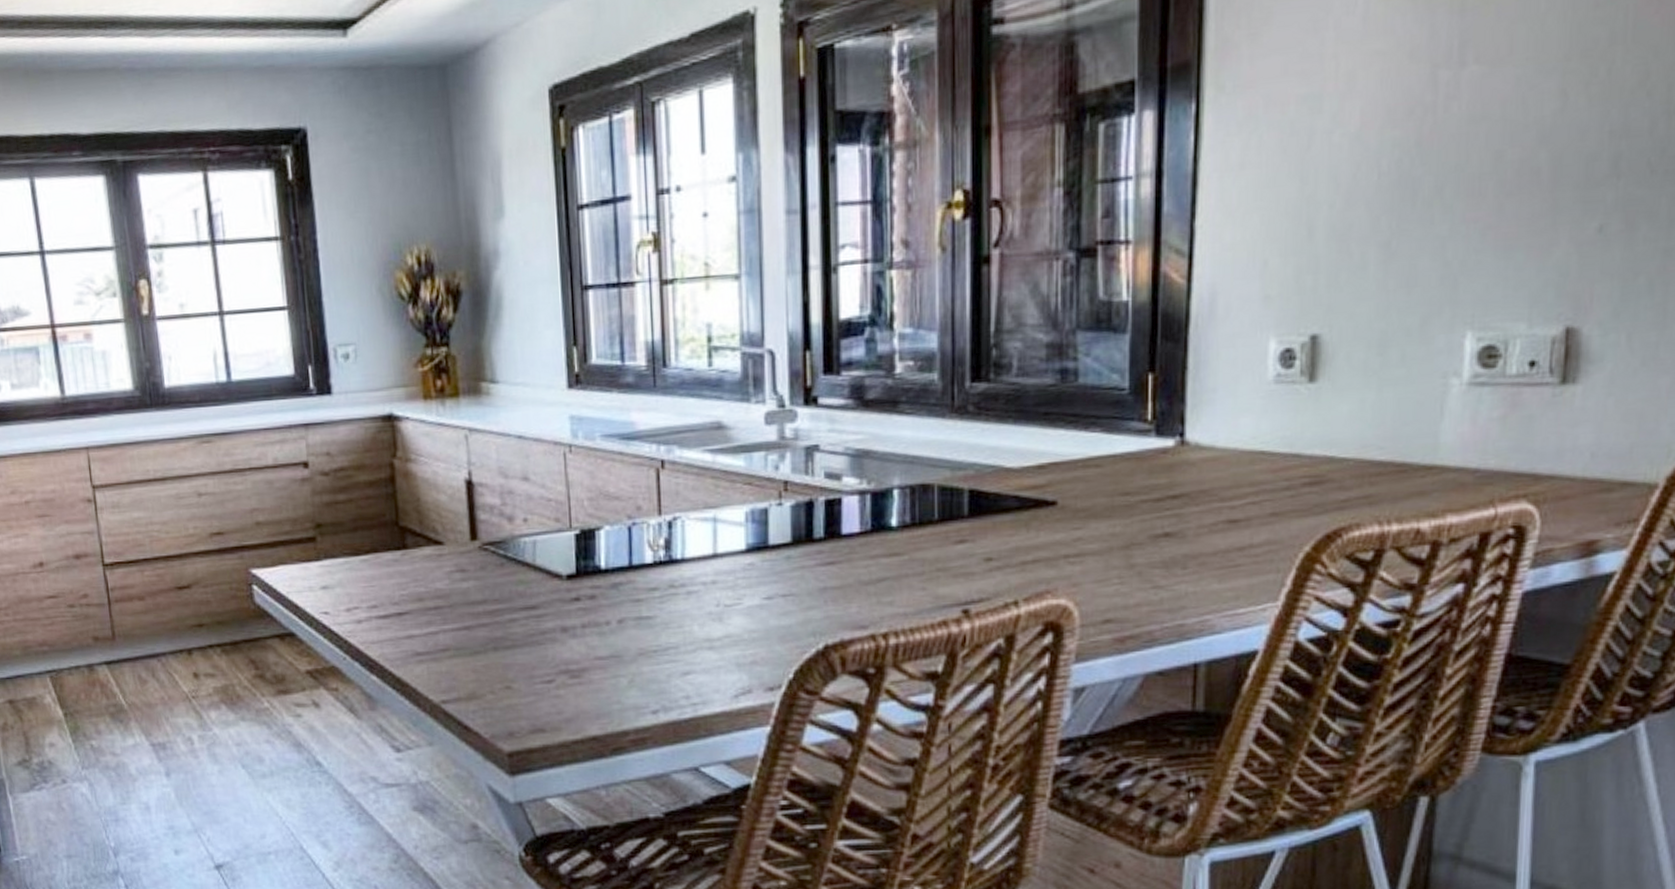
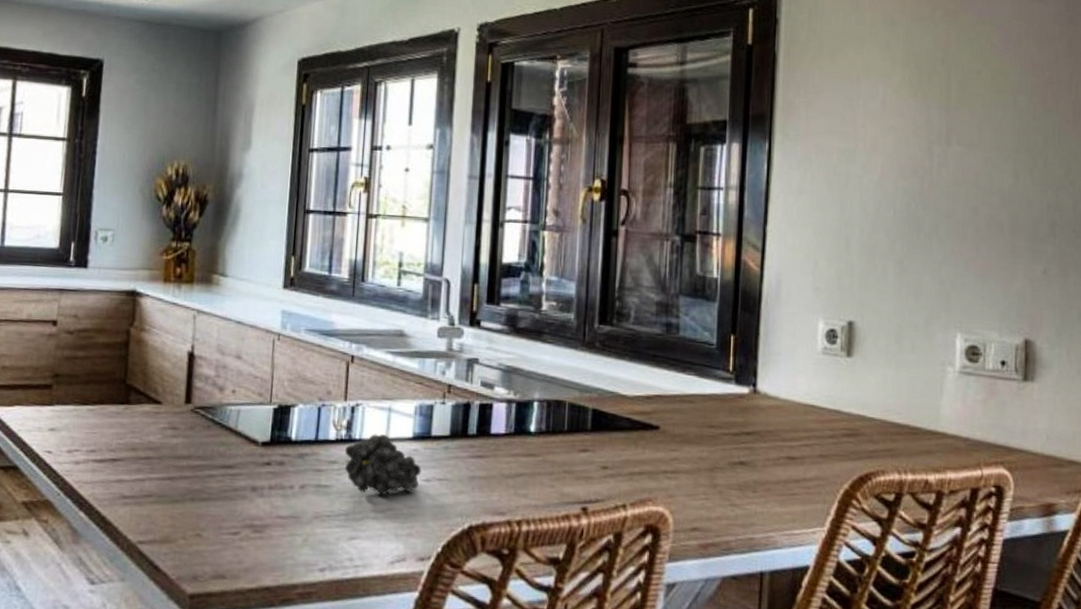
fruit: none [665,550,761,621] -> present [344,434,422,495]

